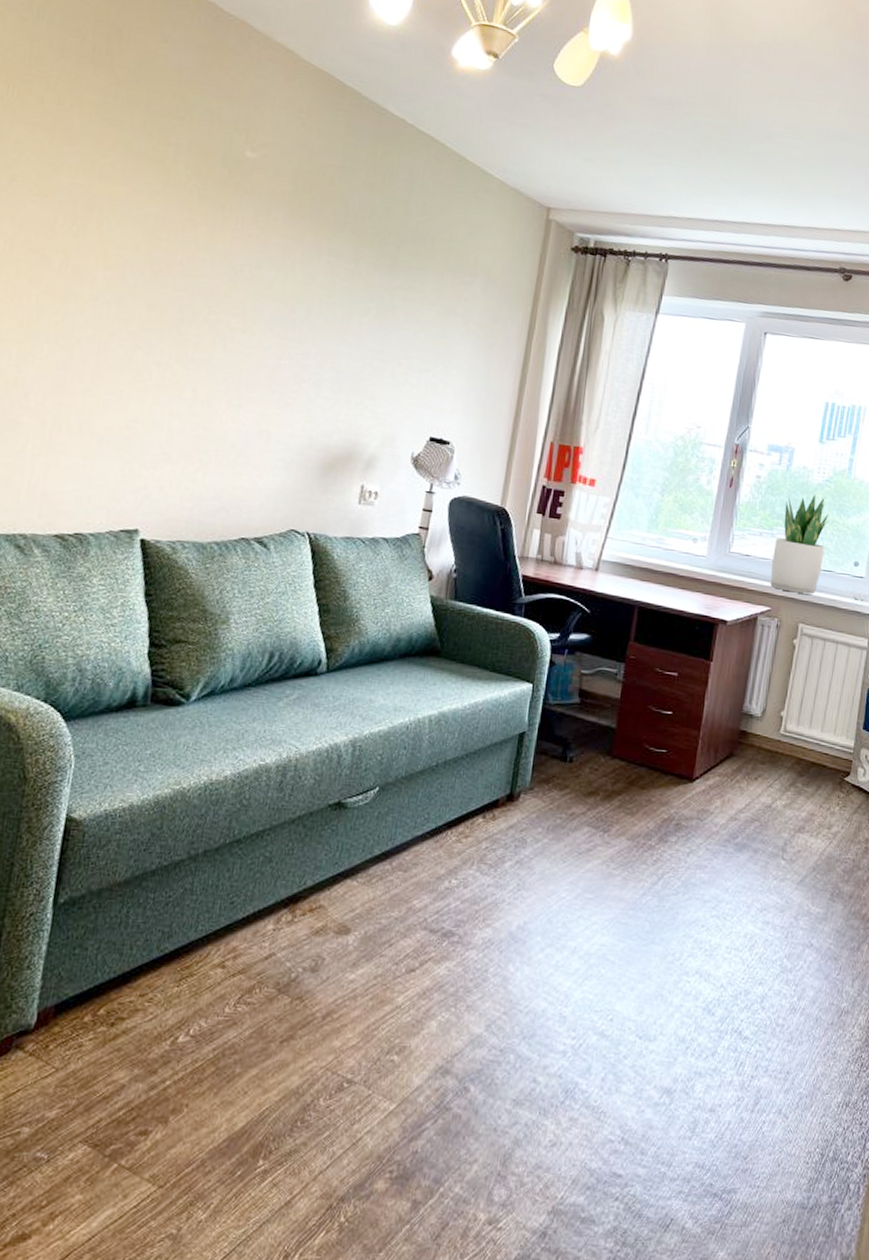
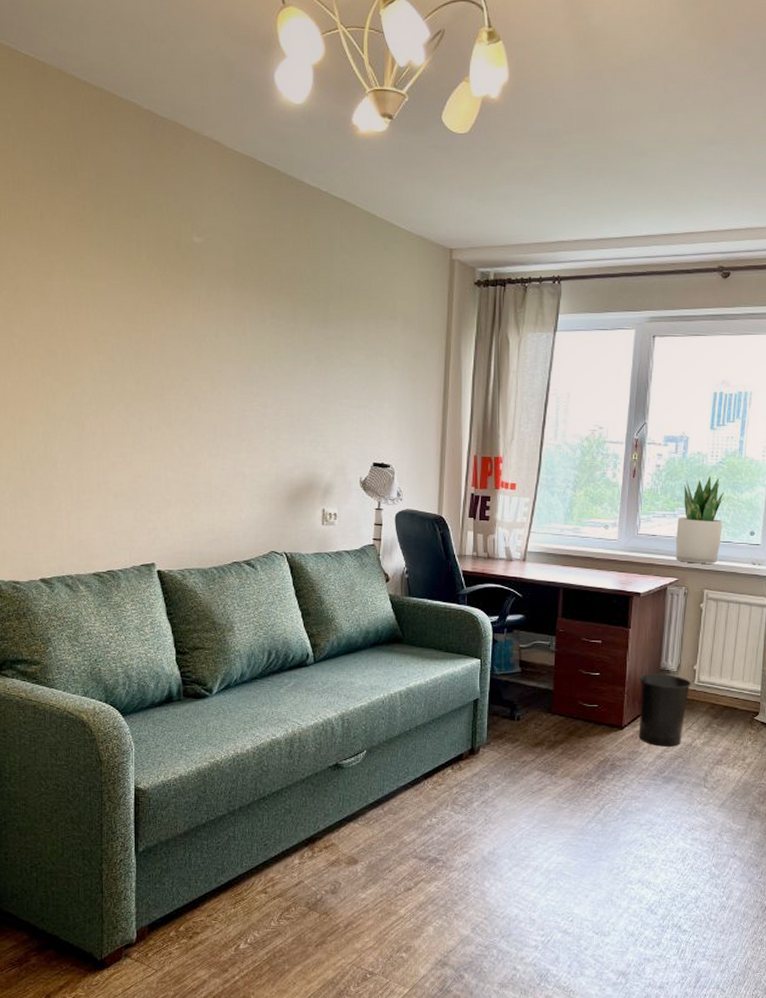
waste bin: none [711,717,777,807] -> present [638,673,692,747]

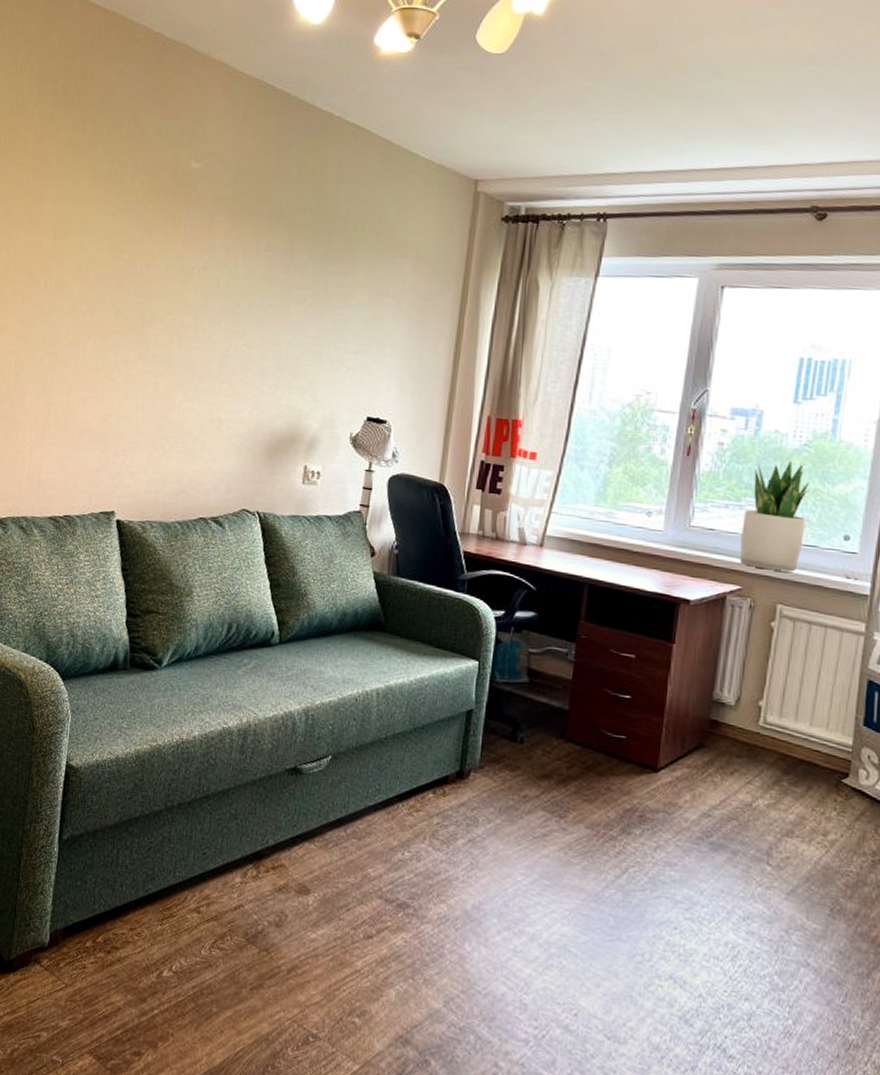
waste bin: present [638,673,692,747] -> none [678,704,756,804]

